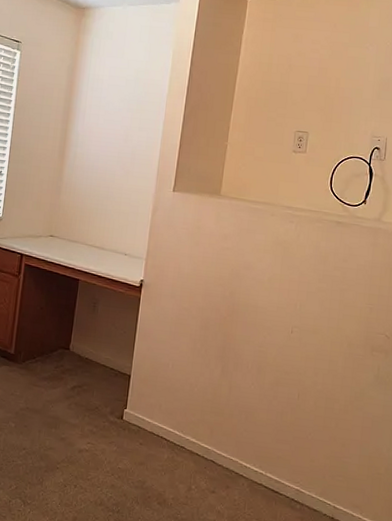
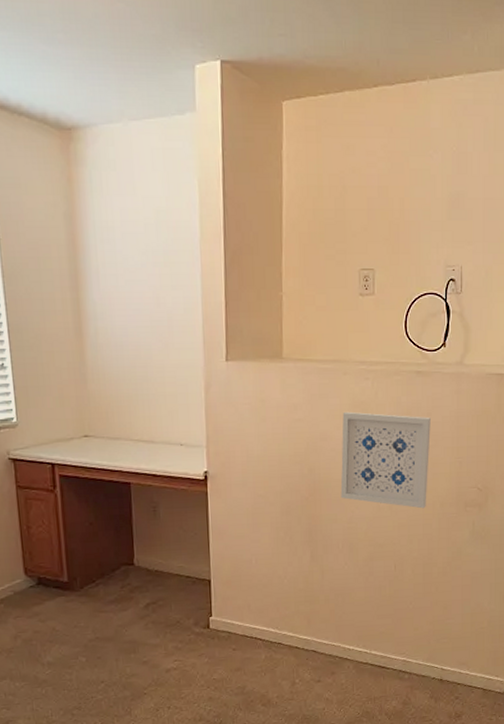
wall art: none [255,247,346,346] -> present [340,411,431,509]

